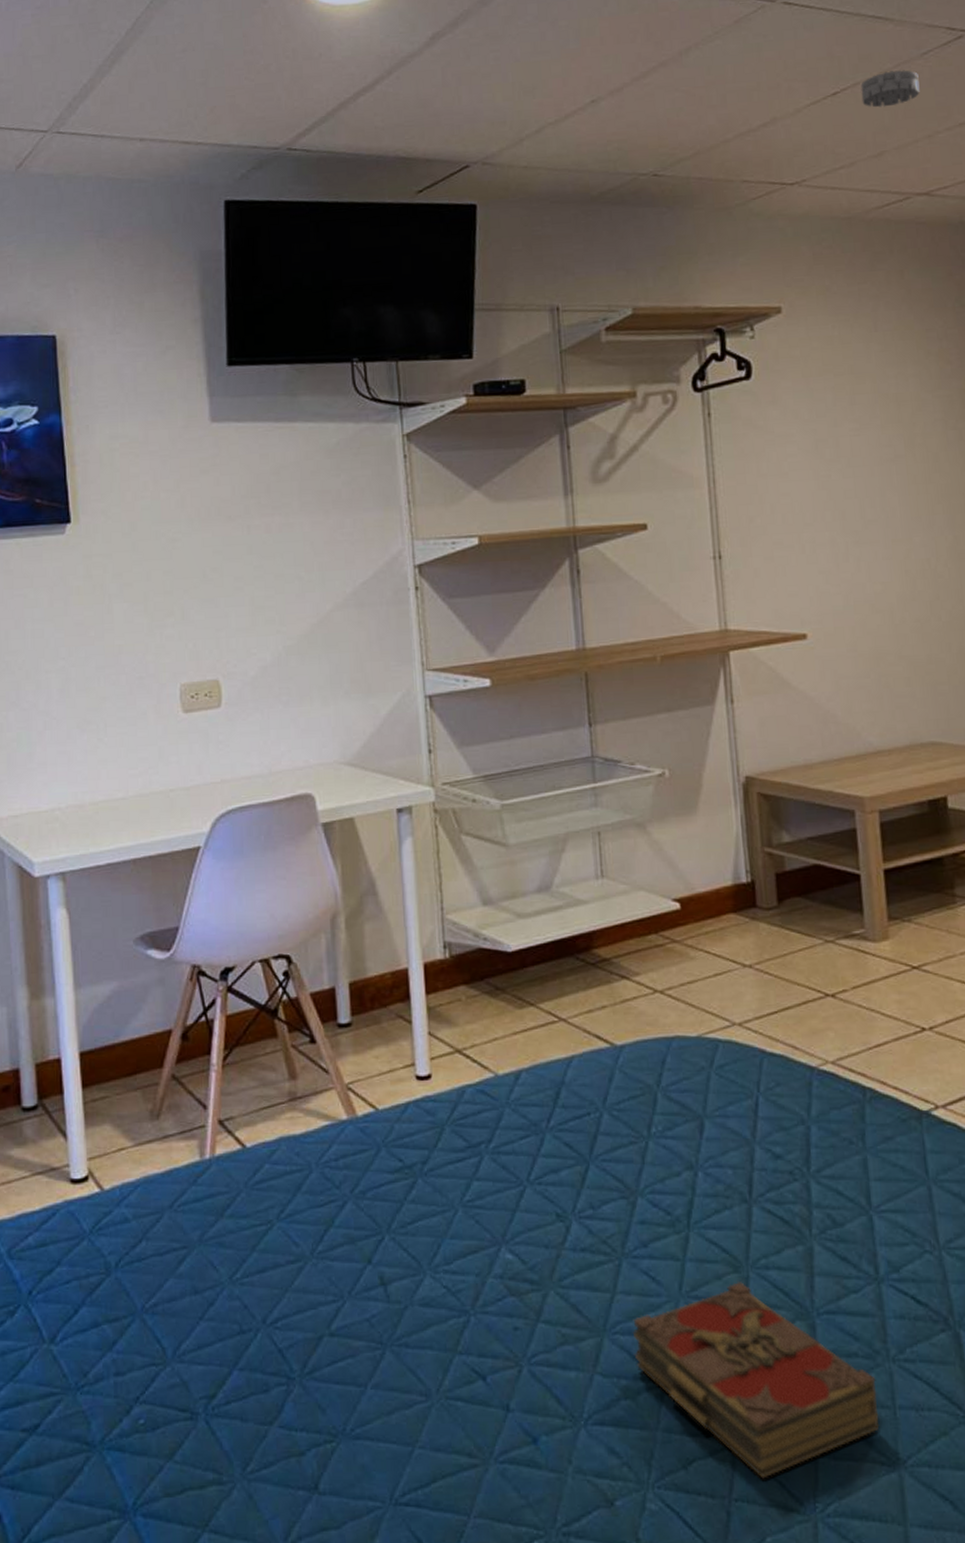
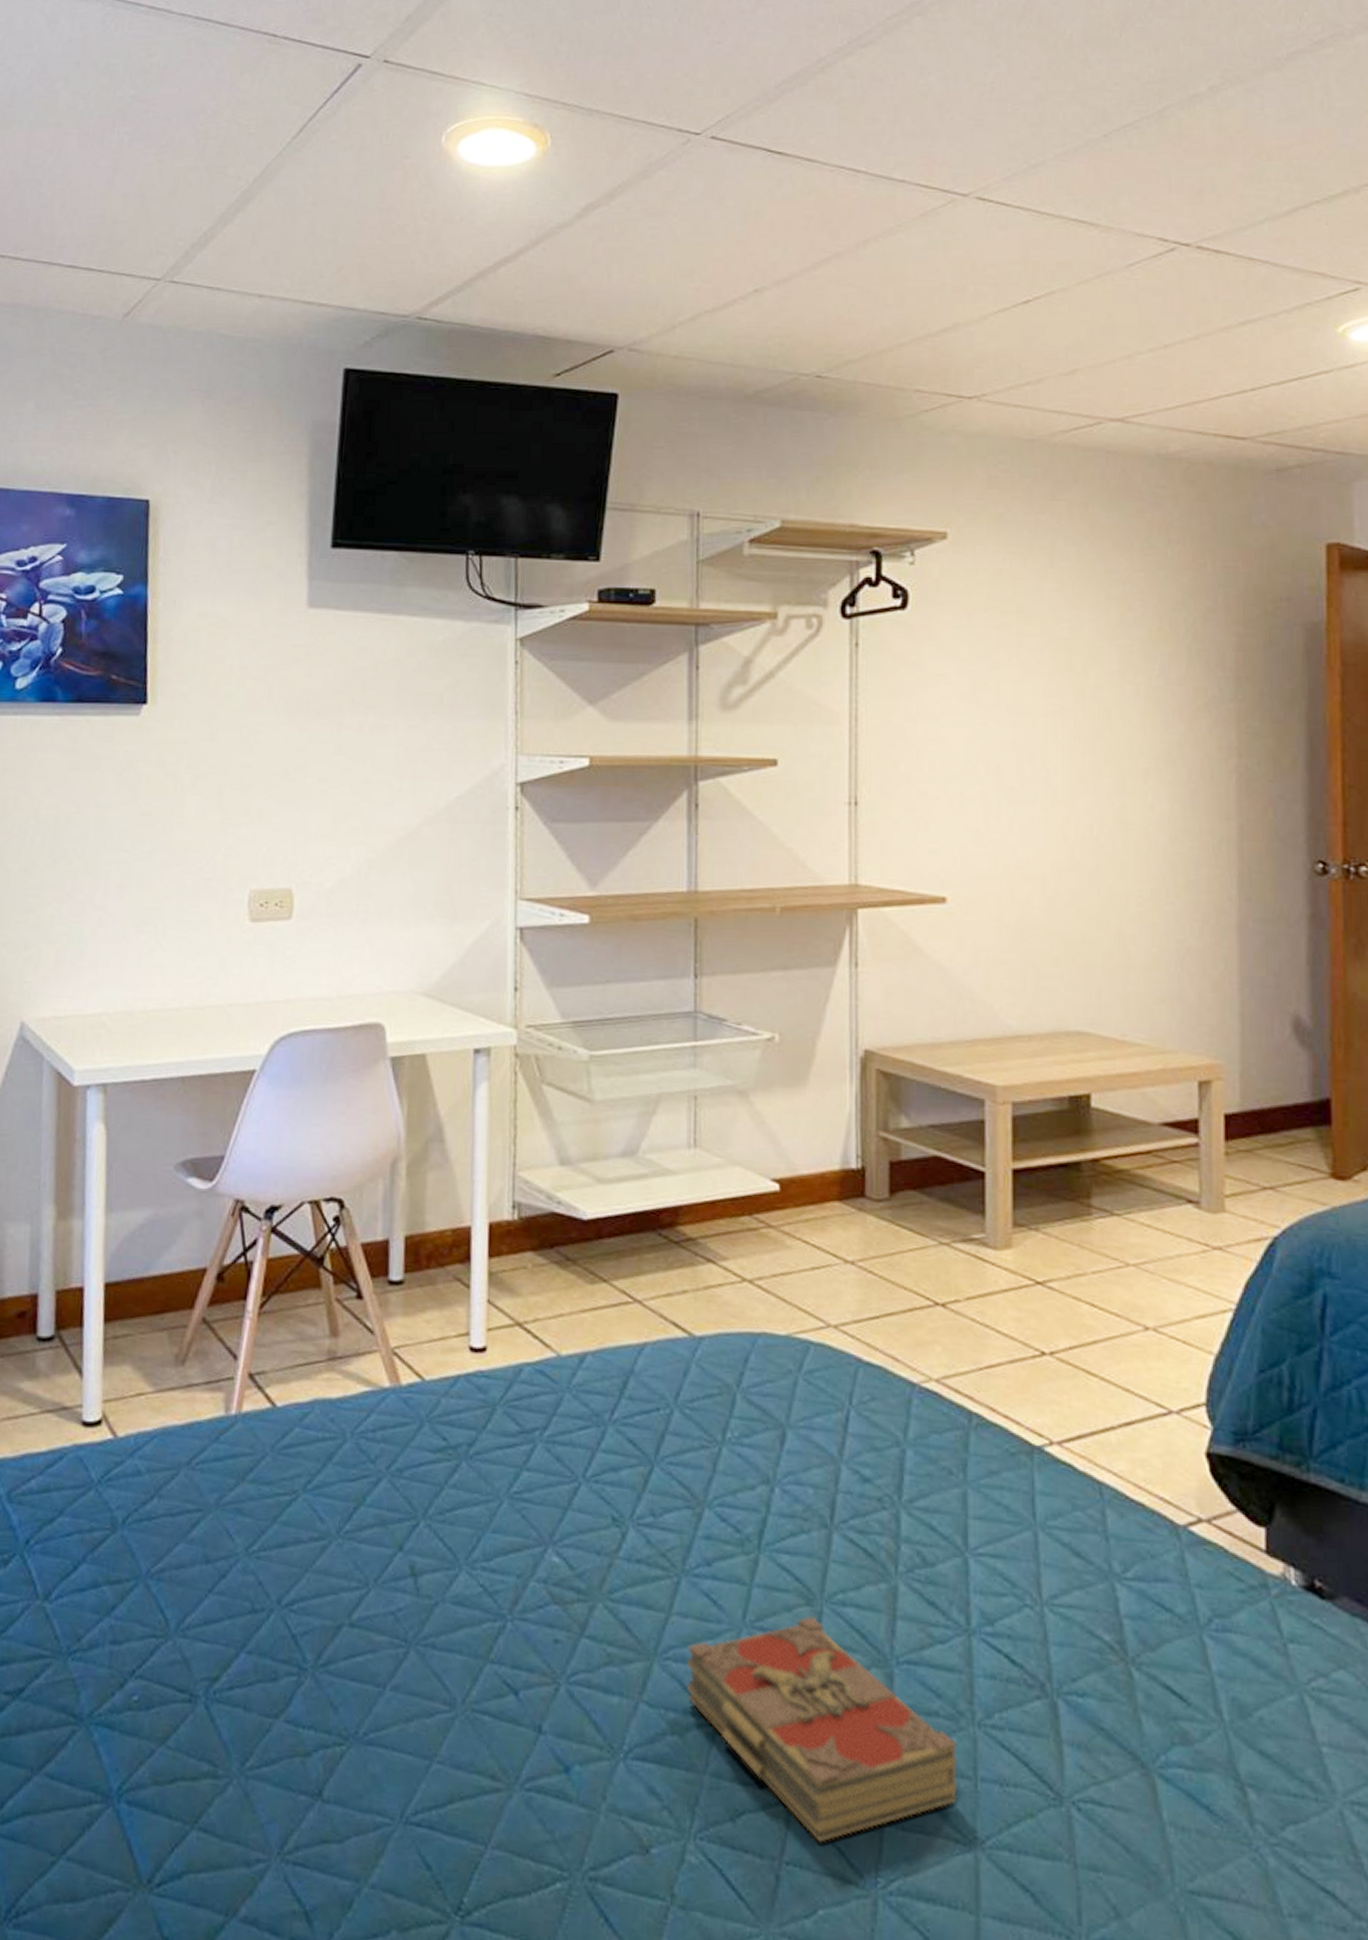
smoke detector: present [860,70,920,108] -> none [1056,281,1122,321]

